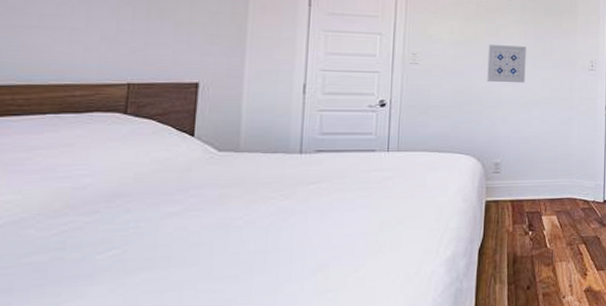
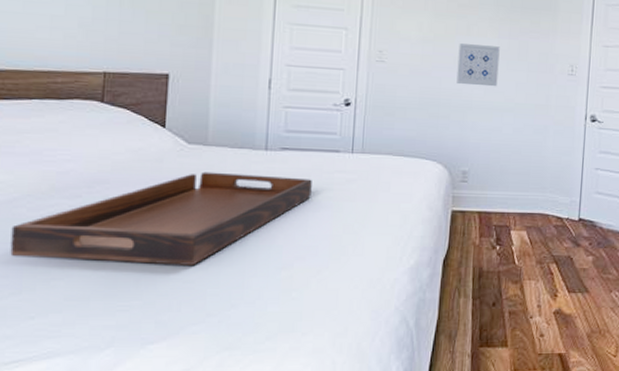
serving tray: none [14,178,348,282] -> present [10,171,312,265]

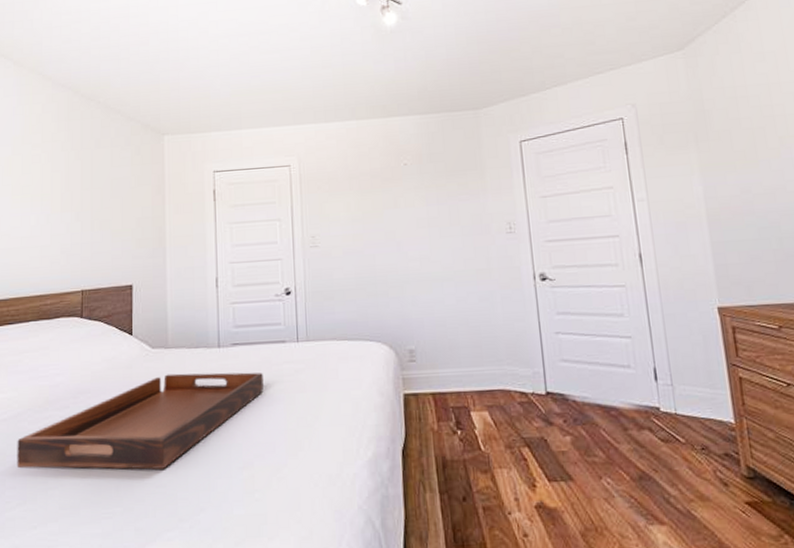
wall art: present [456,43,500,87] -> none [388,214,433,259]

